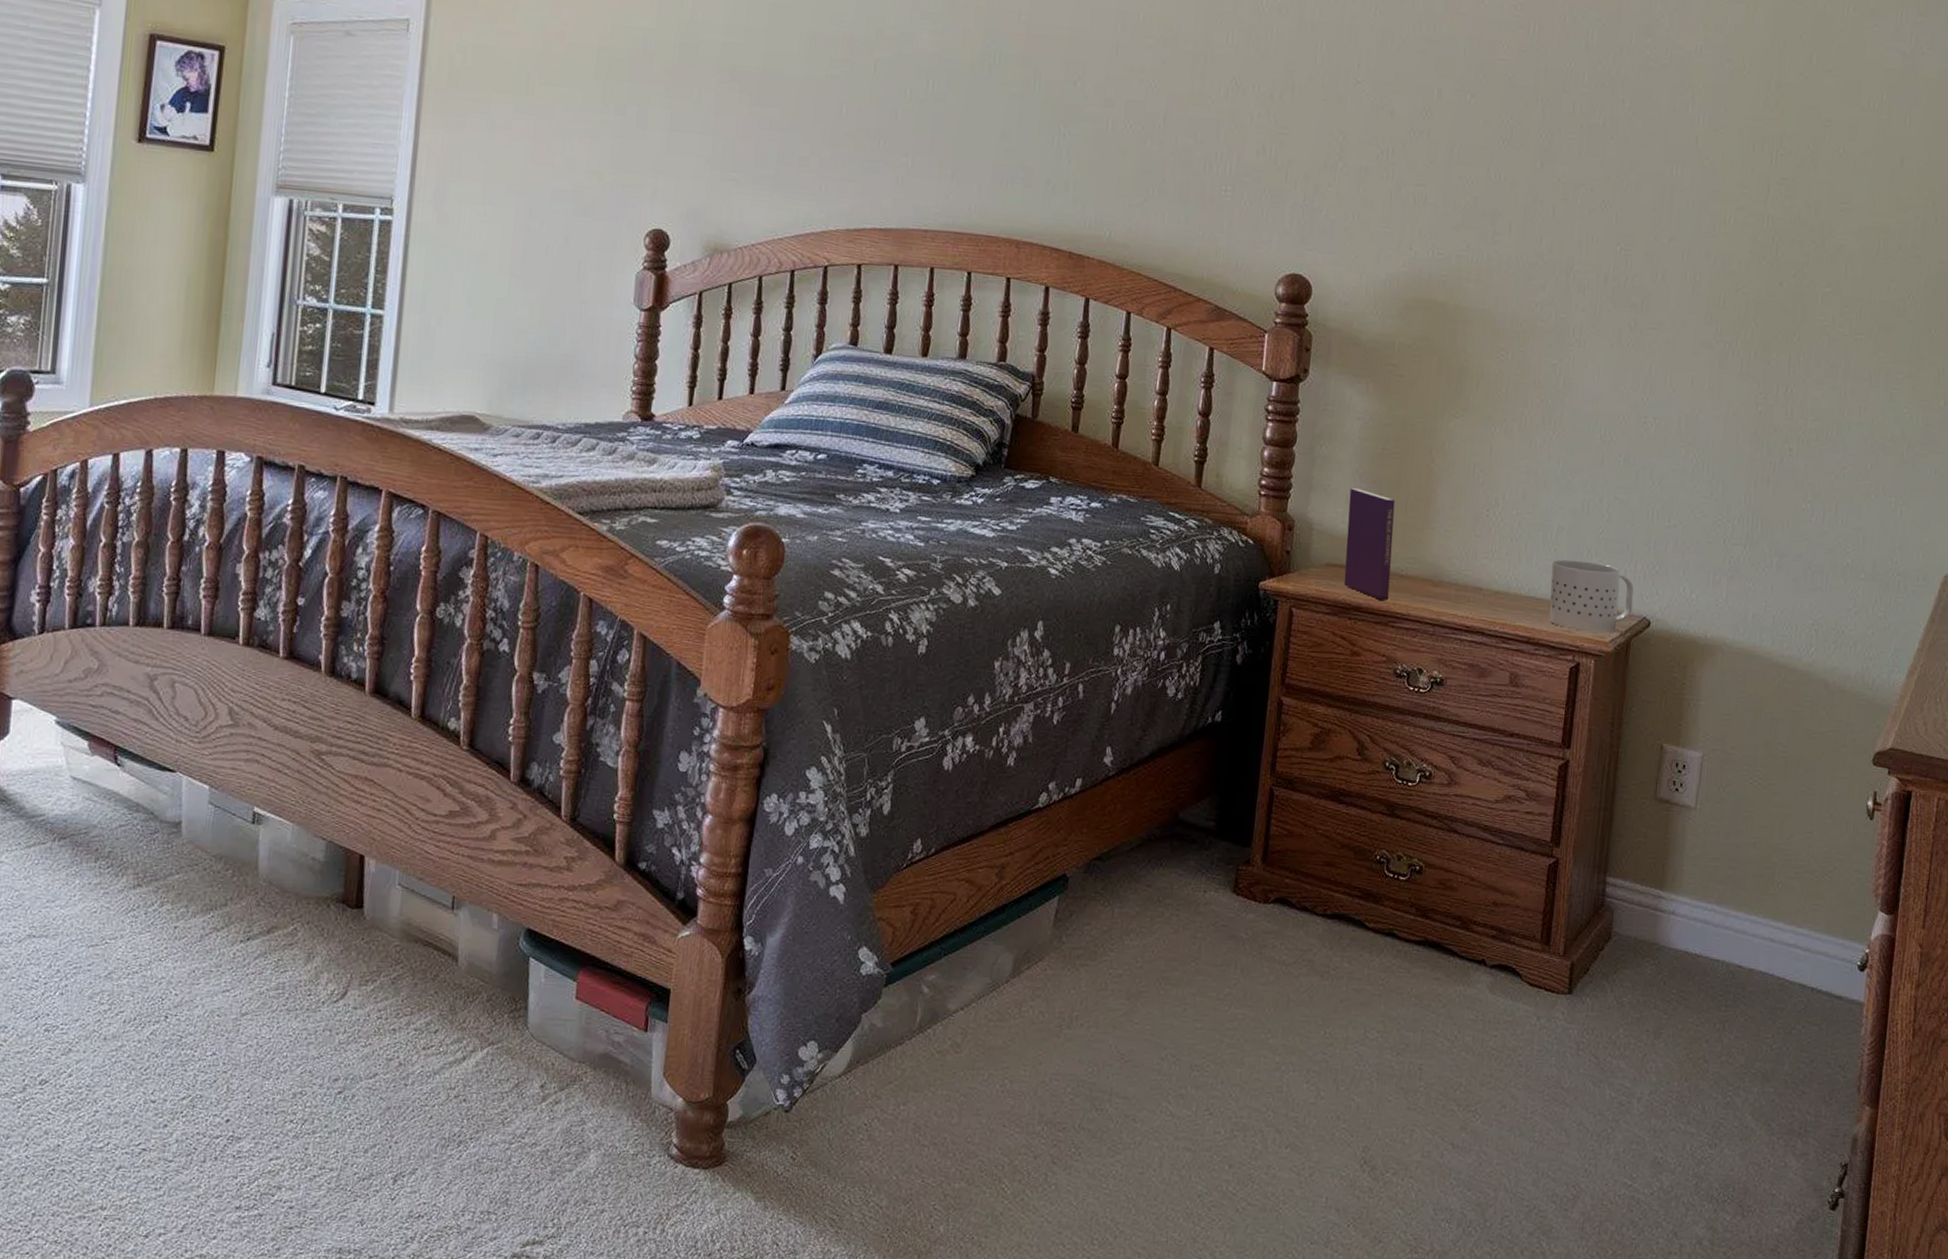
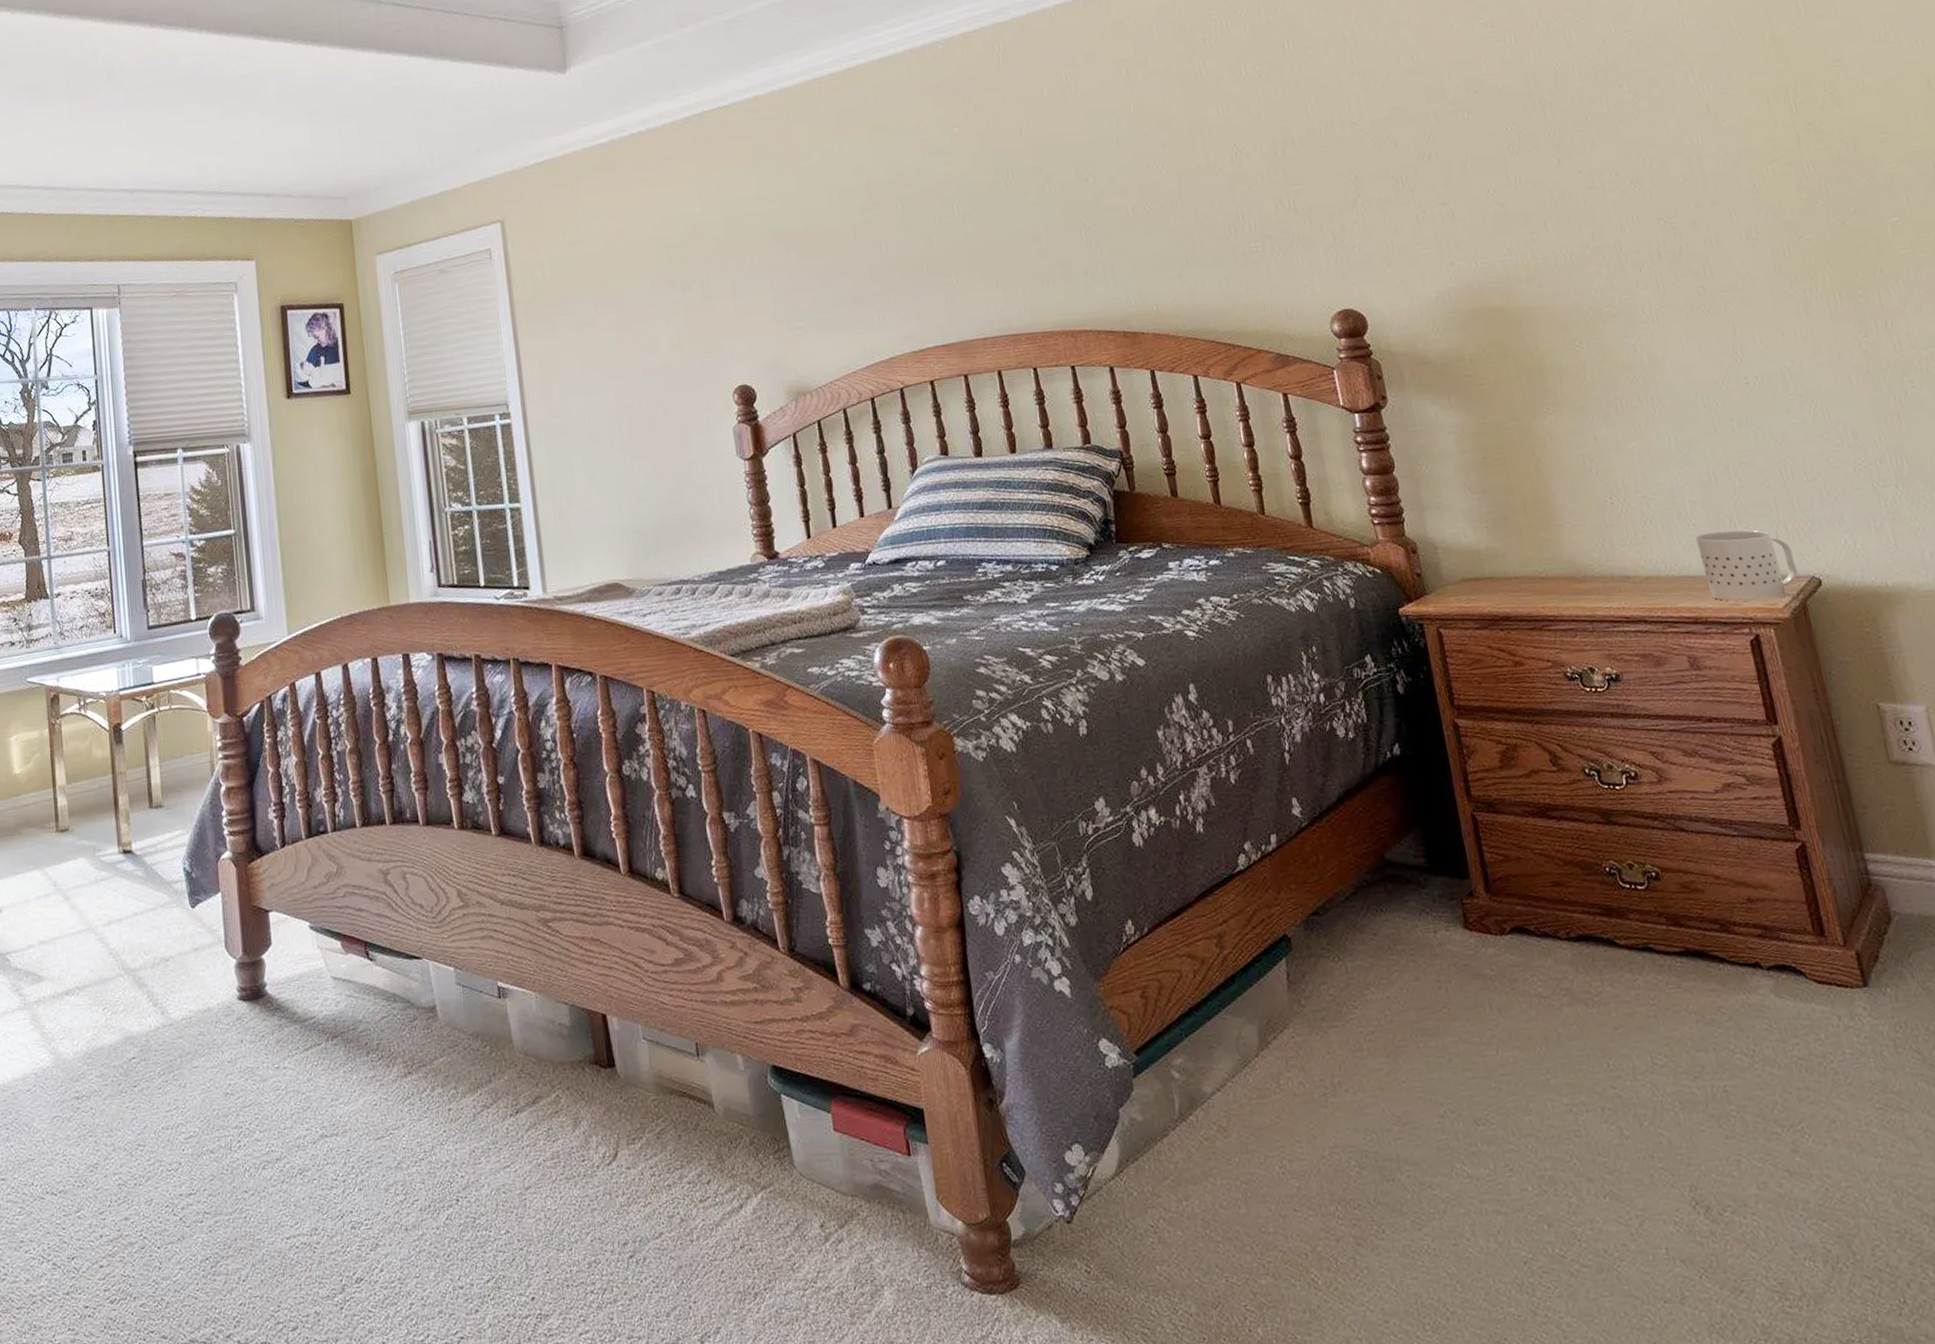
book: present [1343,488,1395,600] -> none [1463,500,1536,606]

